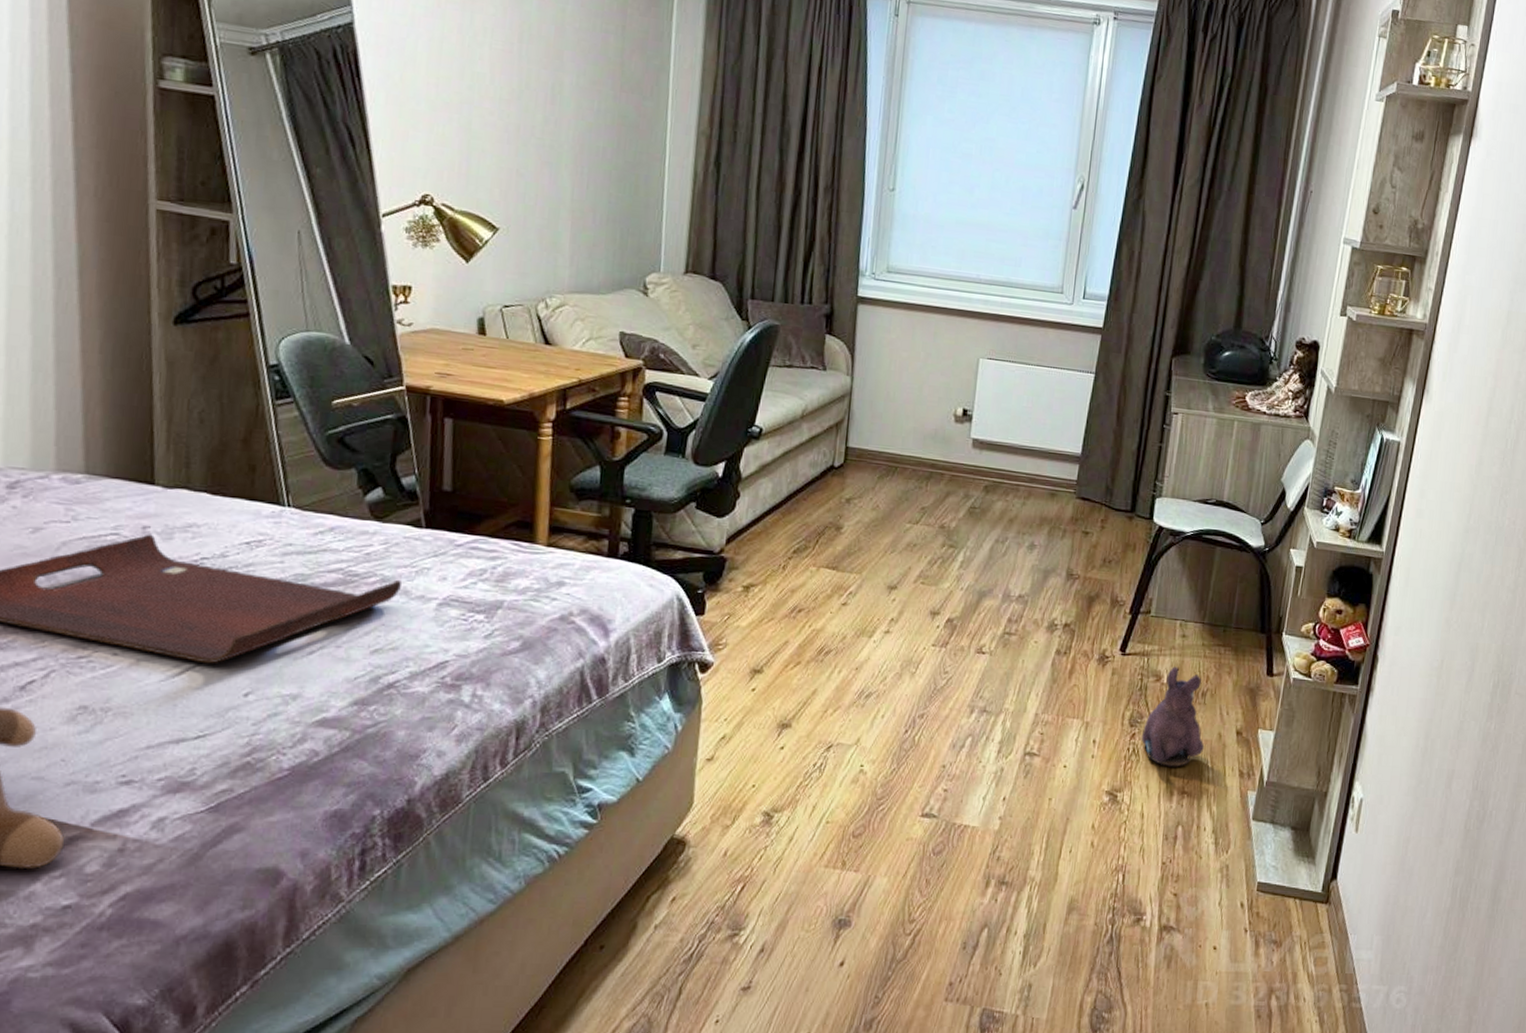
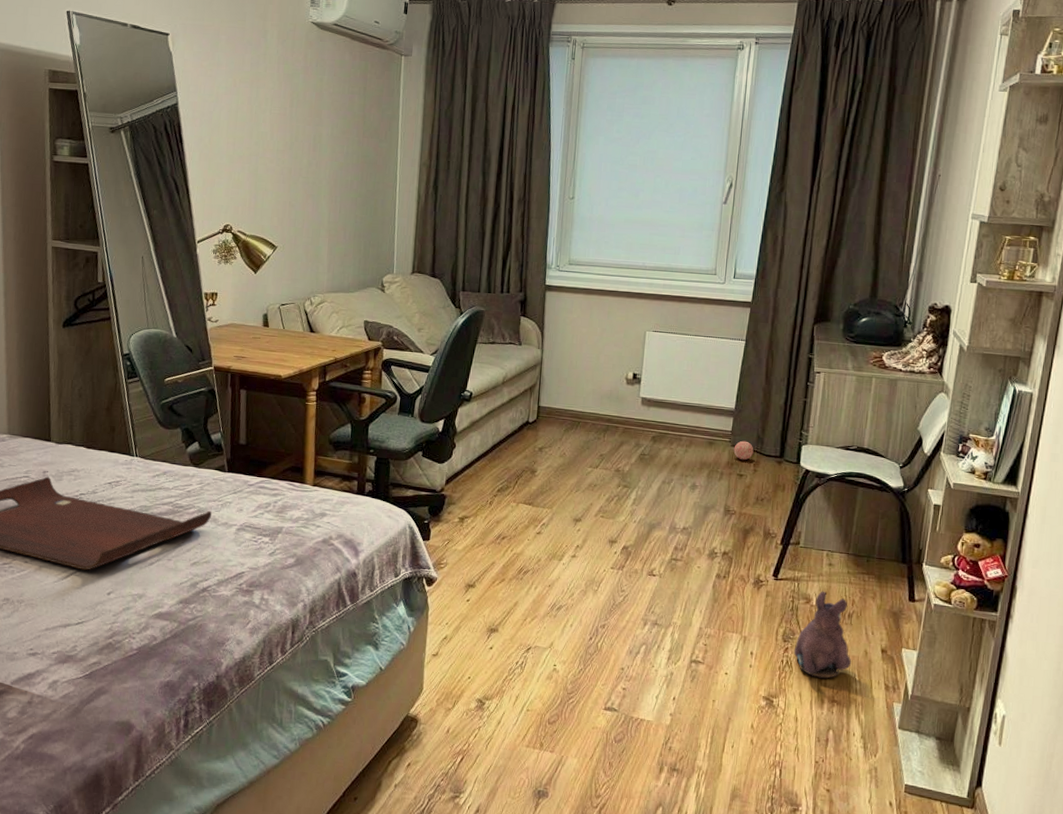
decorative ball: none [1078,492,1102,515] -> present [733,440,754,461]

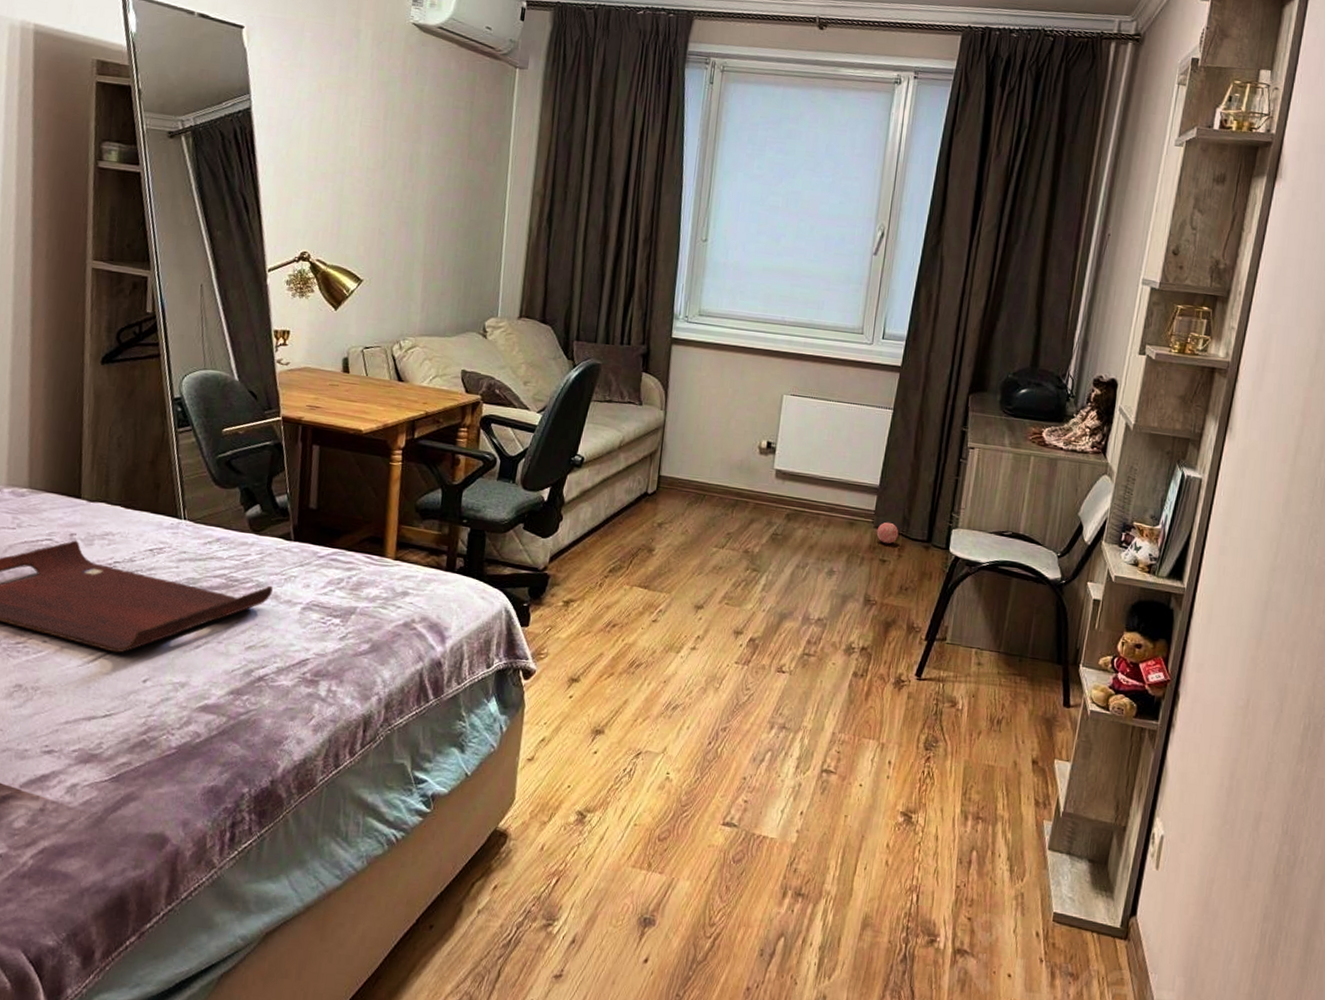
plush toy: present [793,591,852,679] -> none [936,693,1000,793]

